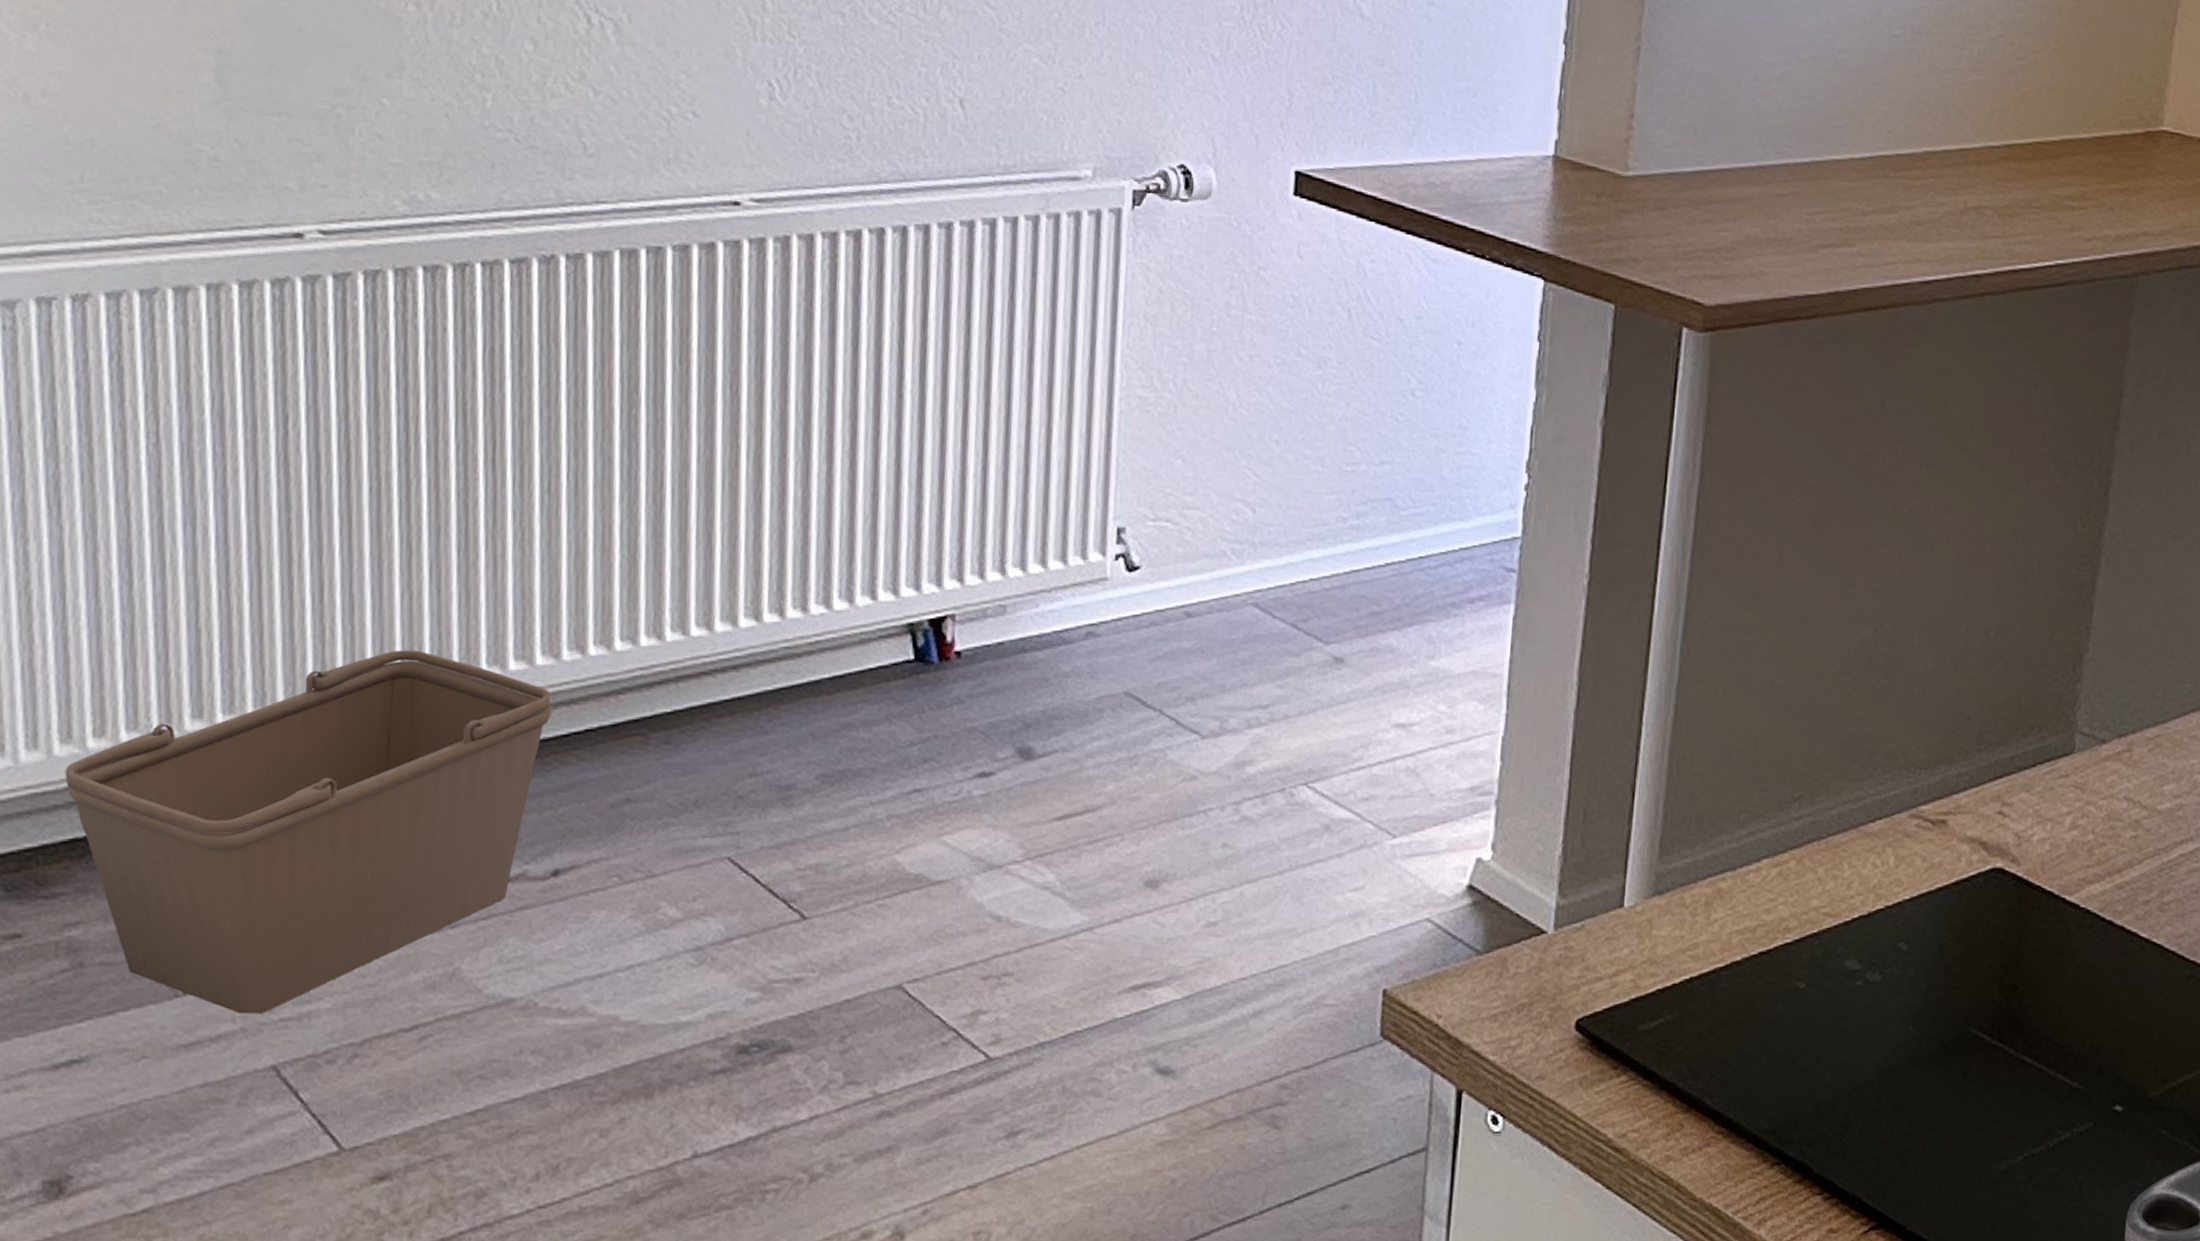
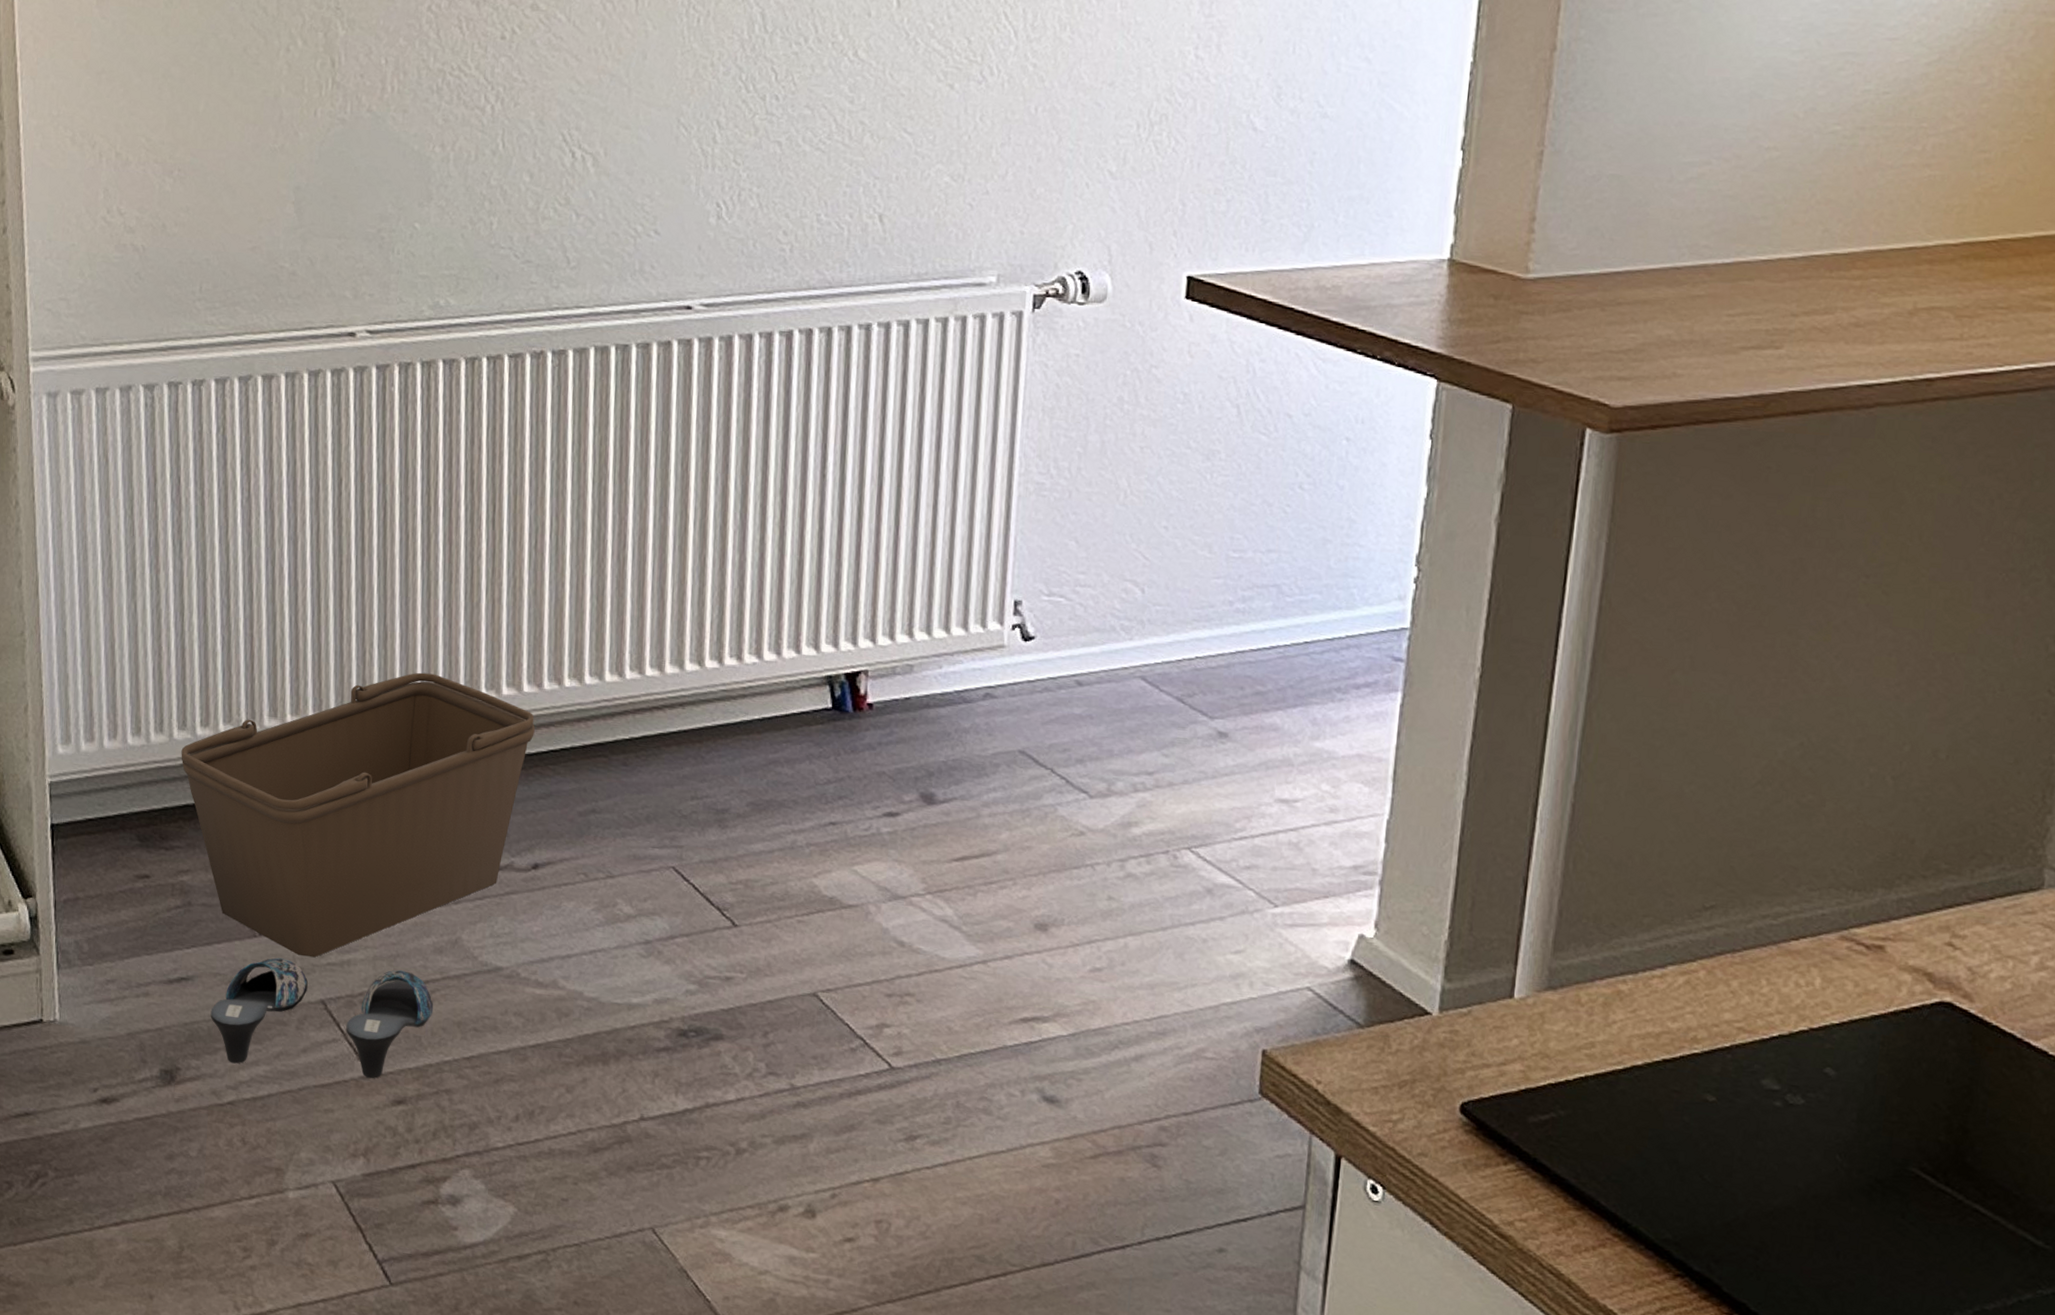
slippers: none [115,1017,426,1160] -> present [210,958,434,1079]

